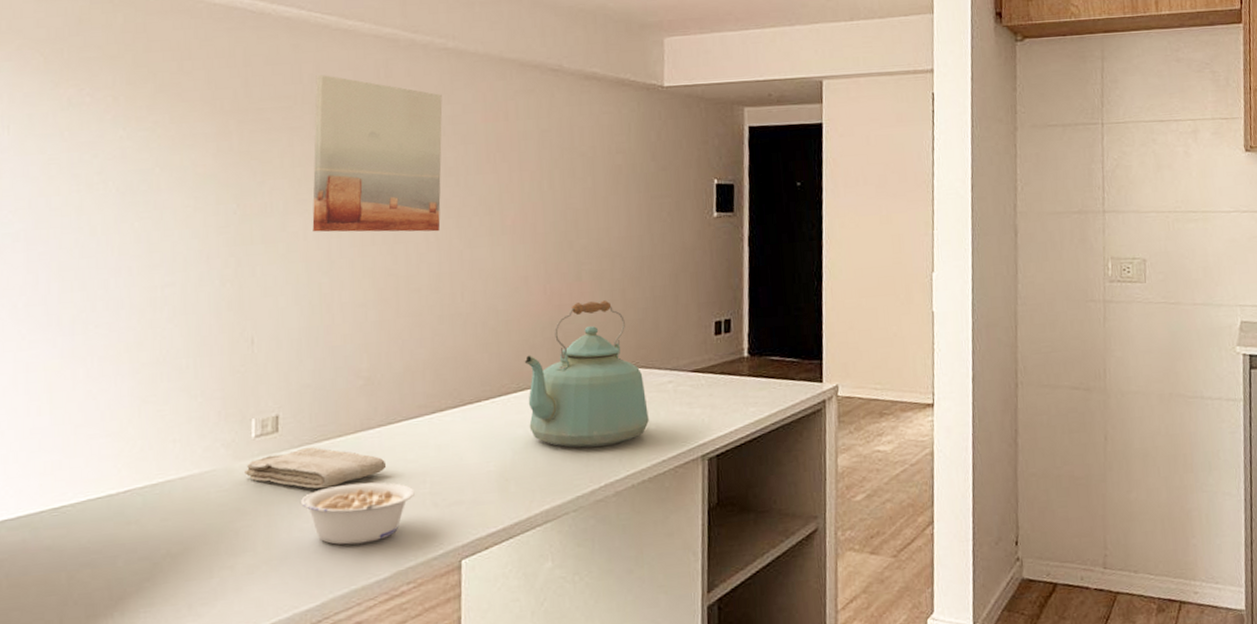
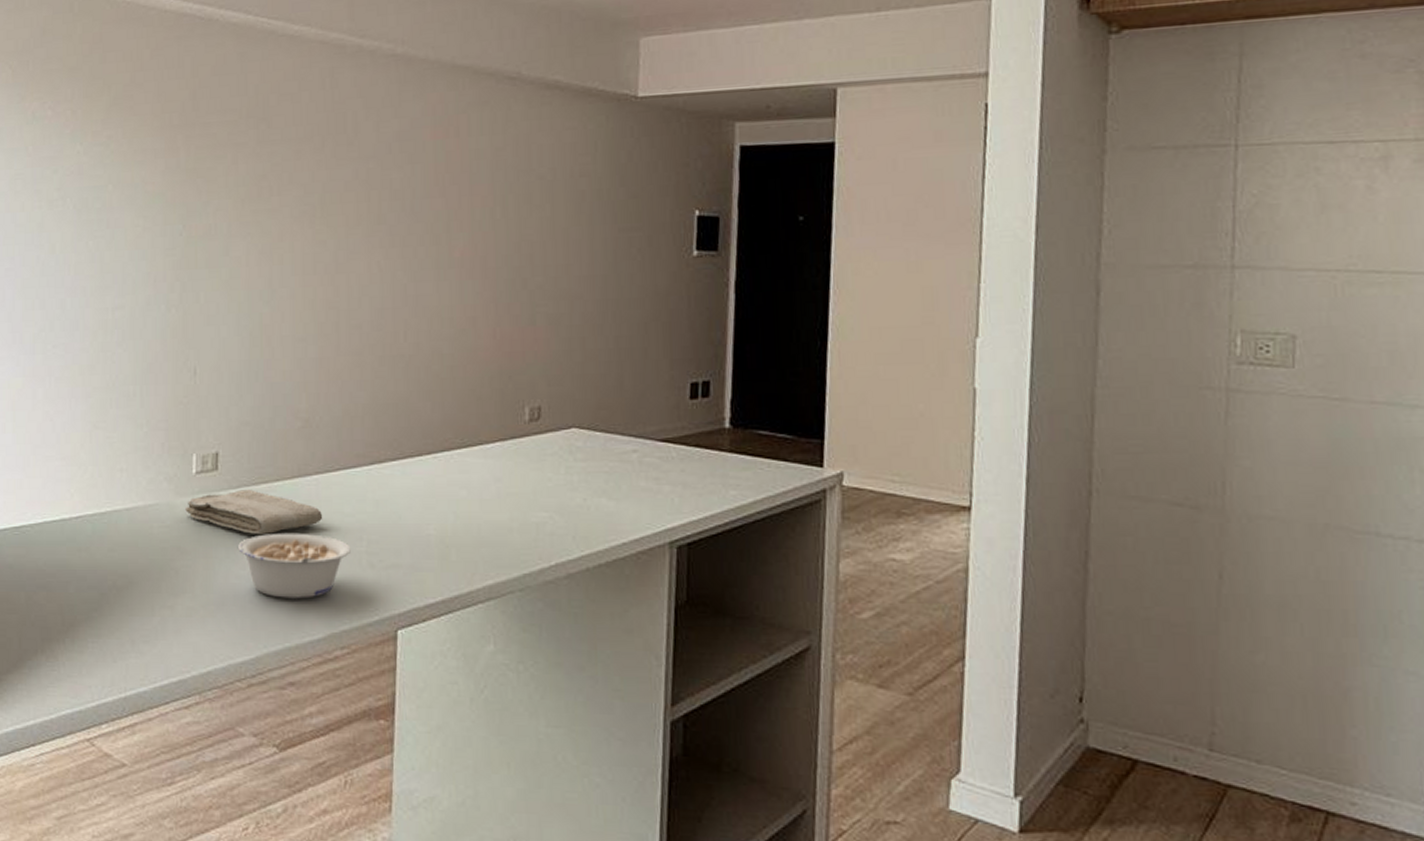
wall art: present [312,75,443,232] -> none [254,86,389,262]
kettle: present [524,300,649,448] -> none [470,349,608,519]

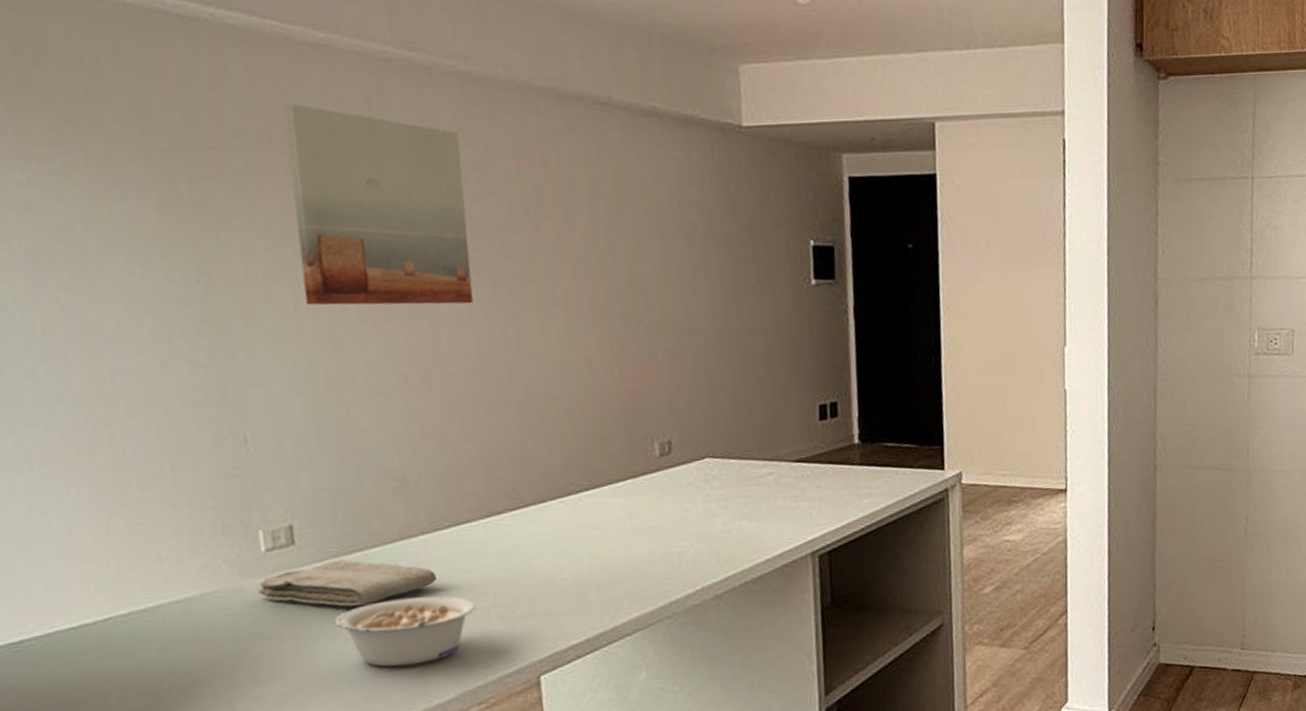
wall art: none [254,86,389,262] -> present [283,104,473,306]

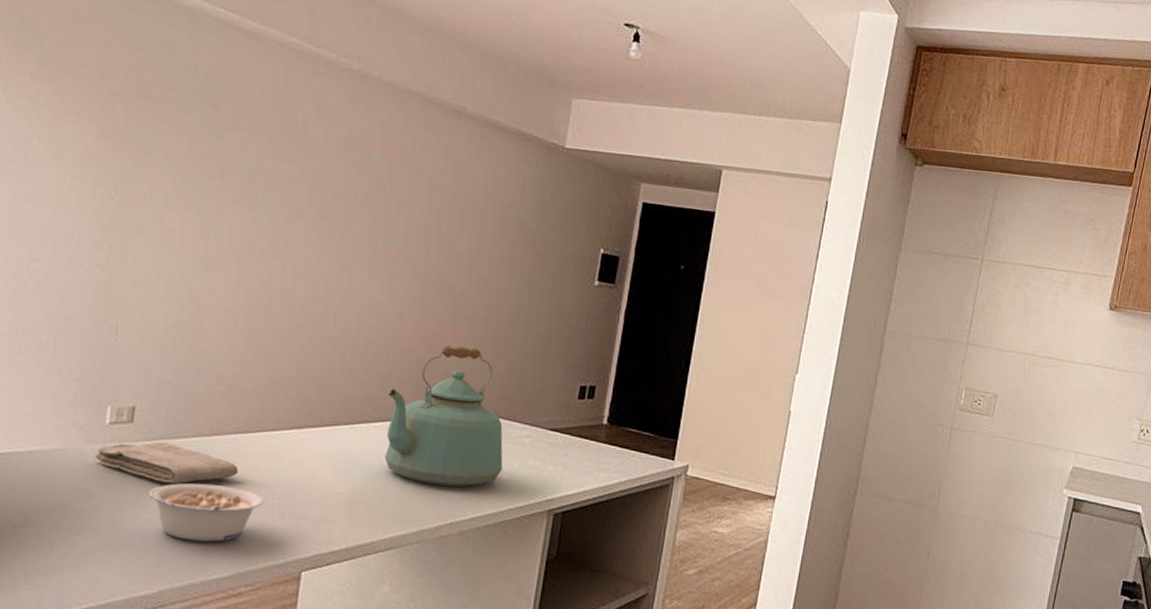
wall art: present [283,104,473,306] -> none [190,73,340,253]
kettle: none [594,383,749,550] -> present [384,346,503,487]

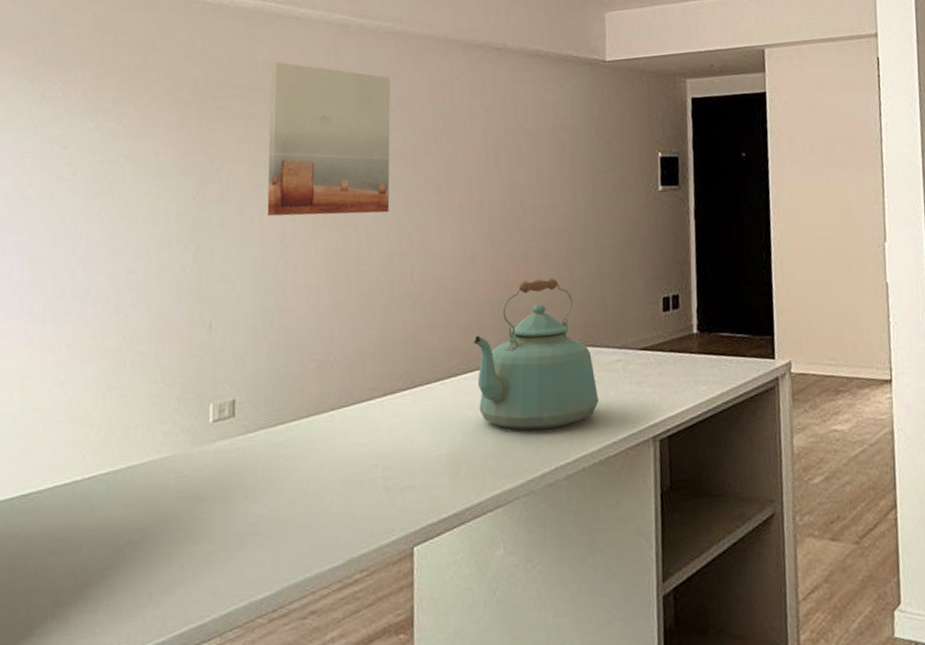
washcloth: present [95,442,239,484] -> none [203,431,340,475]
legume: present [149,483,263,542] -> none [257,466,367,532]
wall art: none [190,73,340,253] -> present [267,62,391,216]

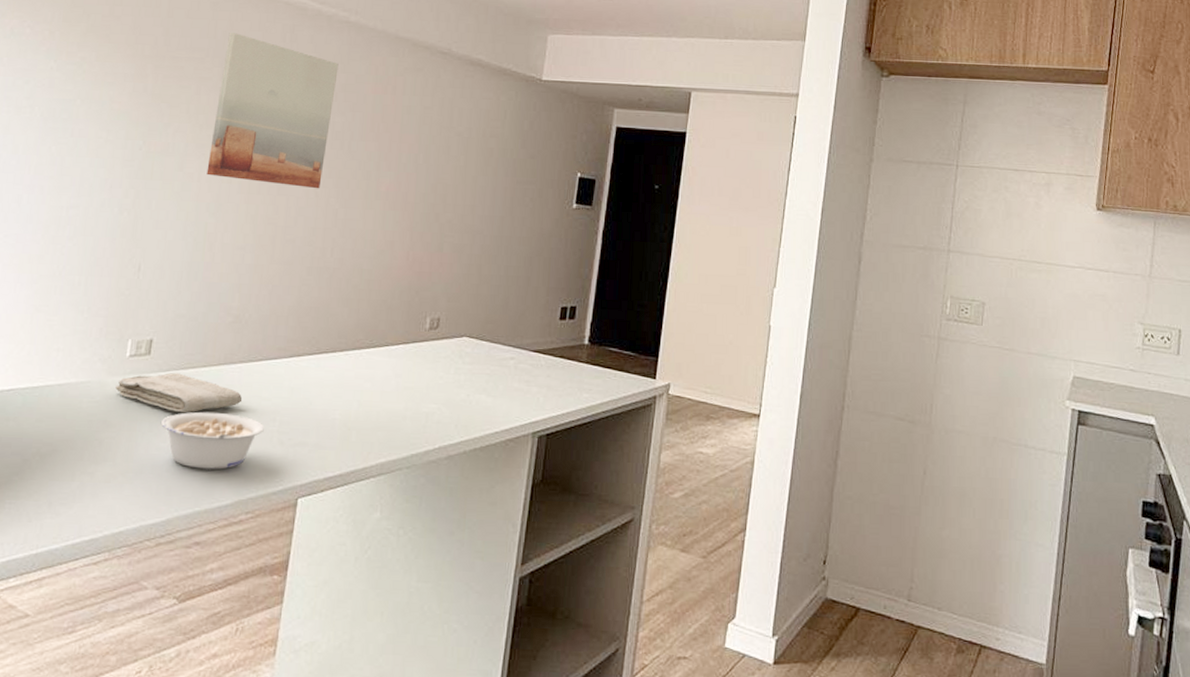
washcloth: none [203,431,340,475] -> present [115,373,243,413]
legume: none [257,466,367,532] -> present [161,411,264,469]
kettle: present [473,278,599,430] -> none [376,272,488,410]

